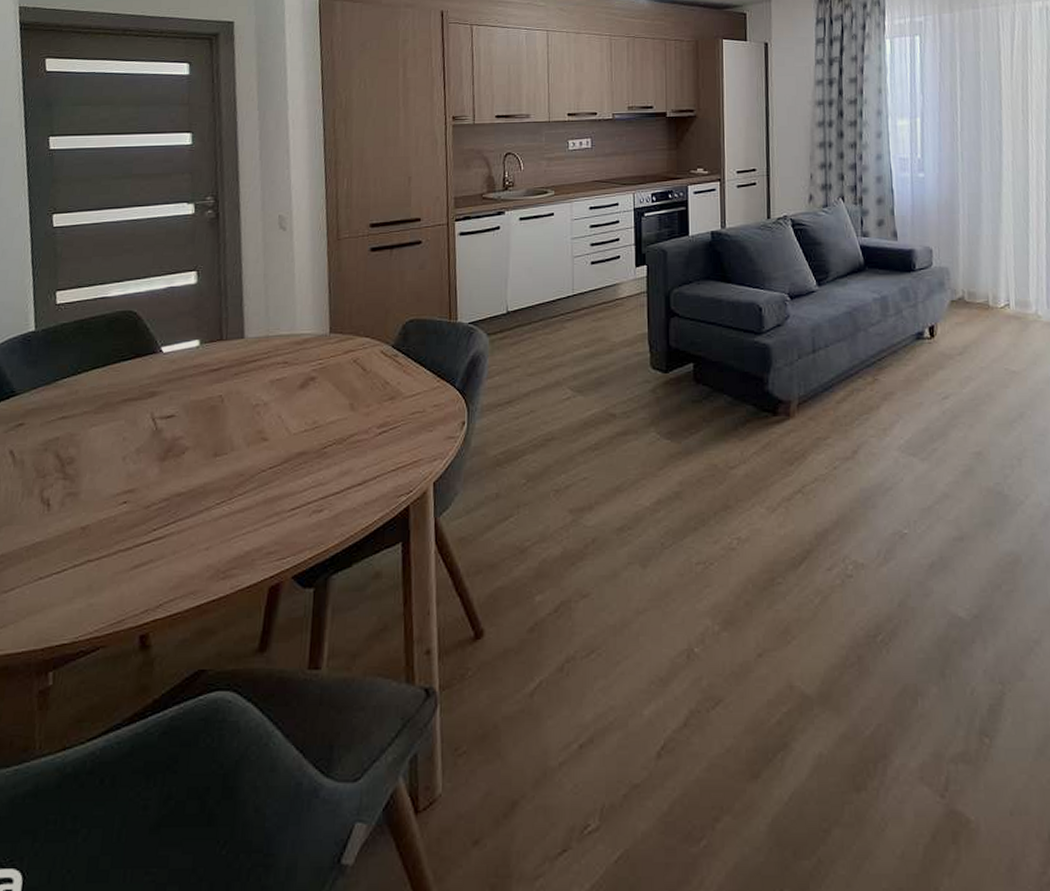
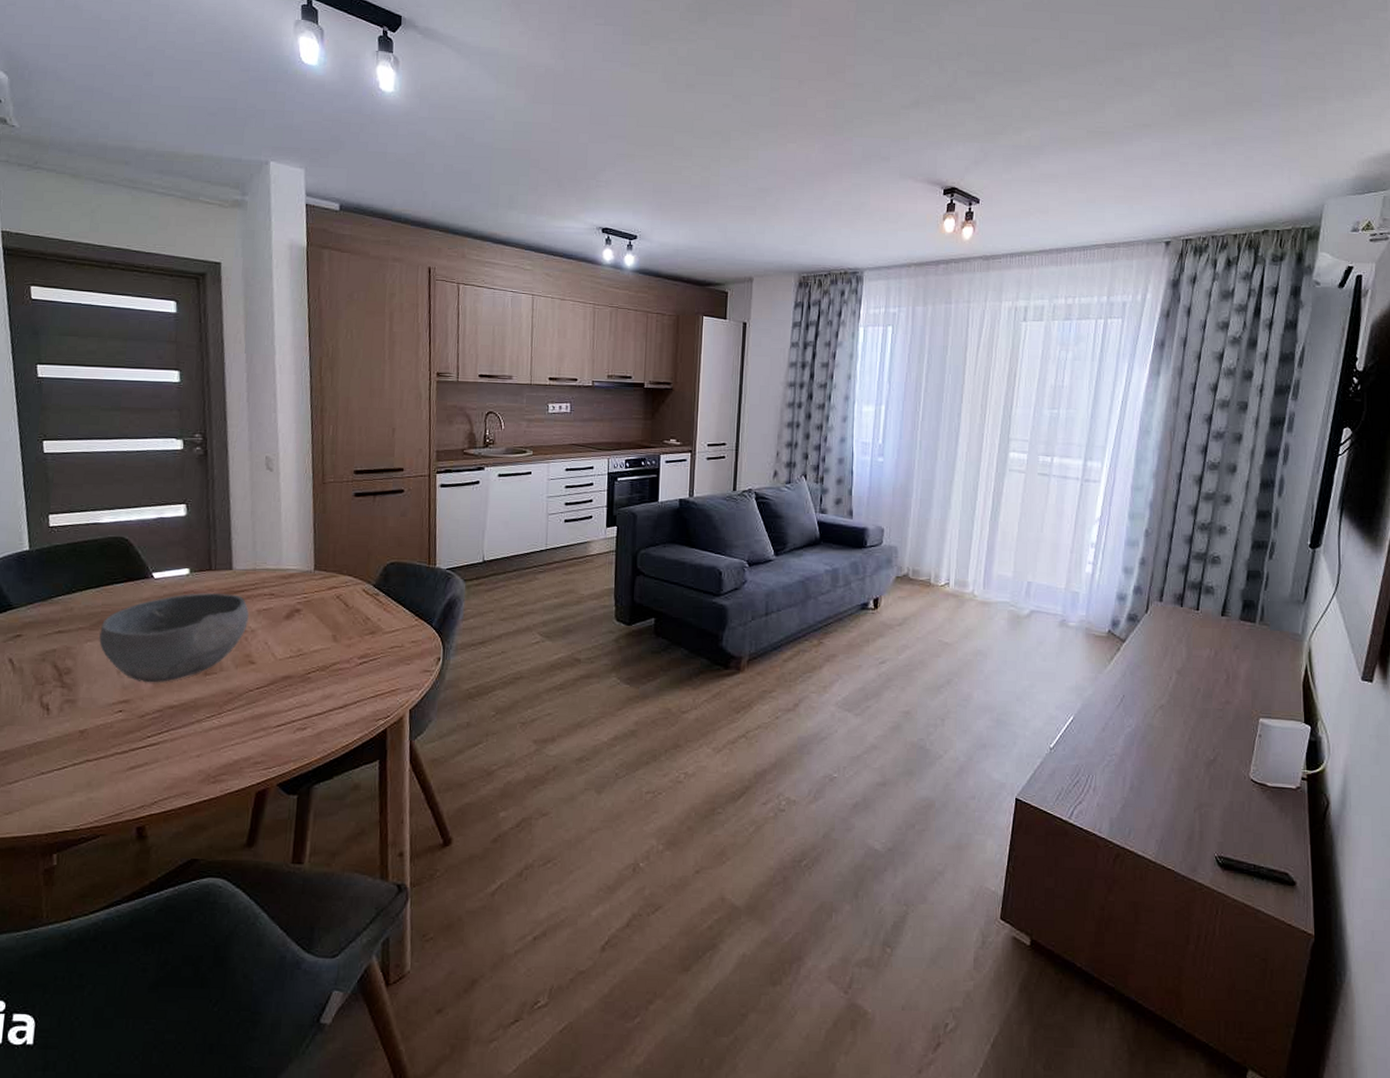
bowl: none [104,365,261,469] -> present [99,593,249,683]

